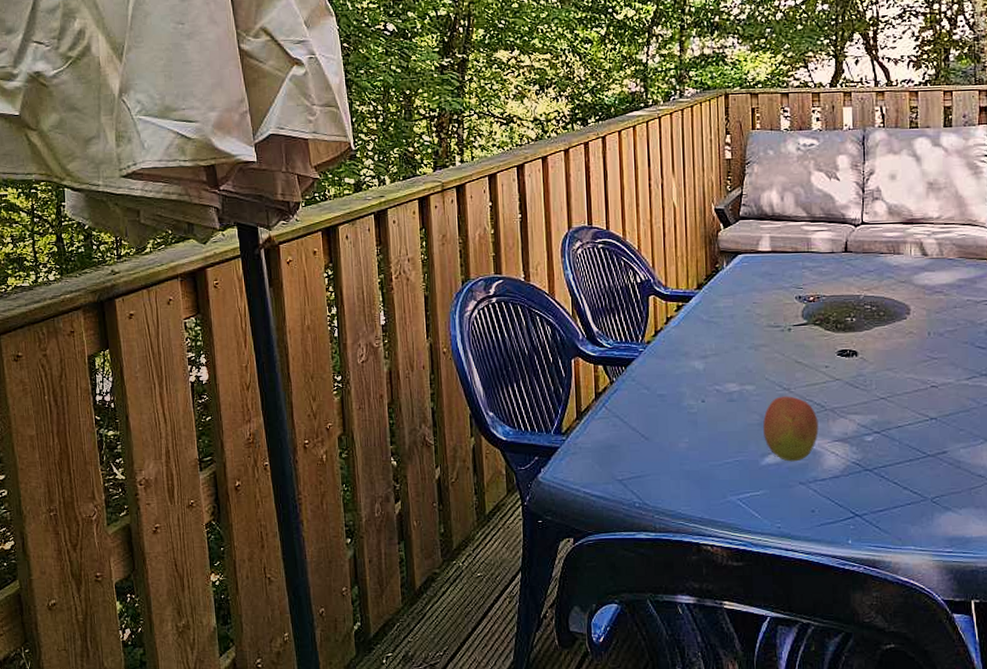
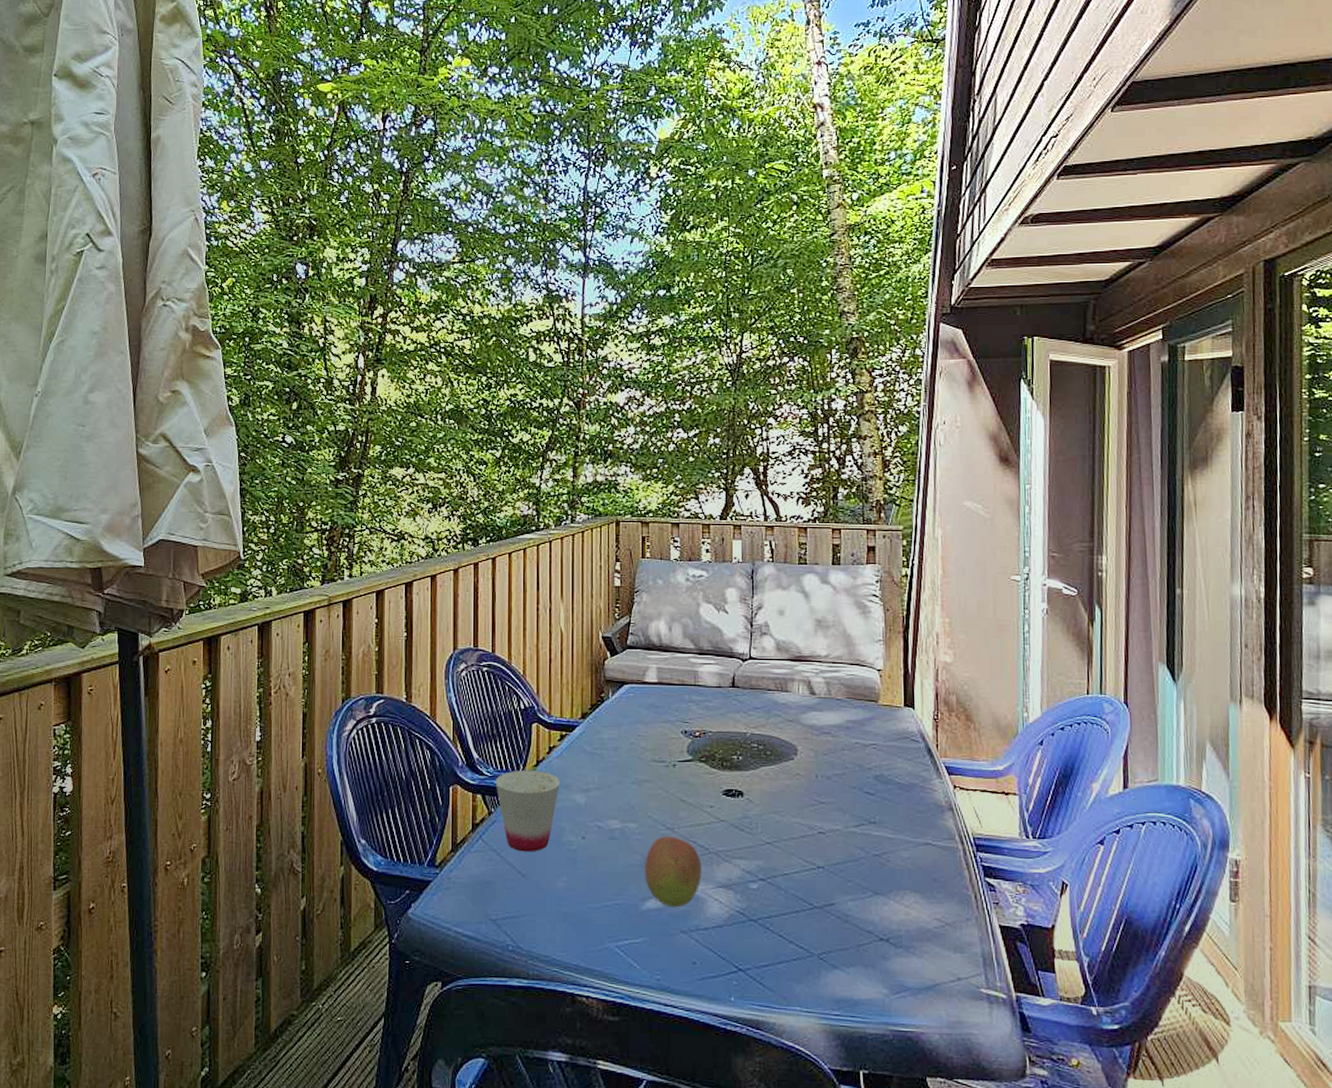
cup: none [615,340,679,417] -> present [495,770,560,852]

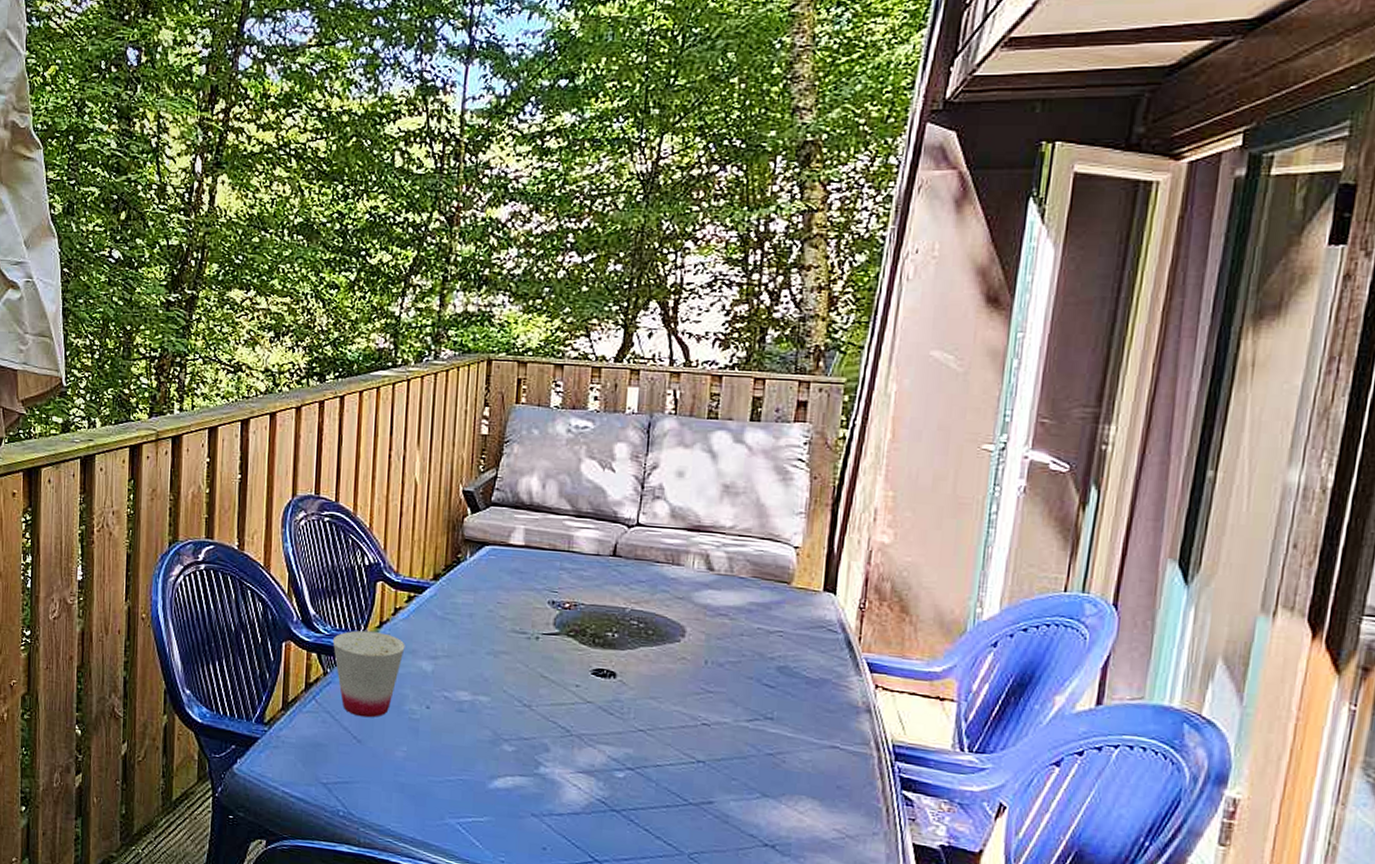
fruit: present [645,836,702,908] -> none [495,713,561,790]

